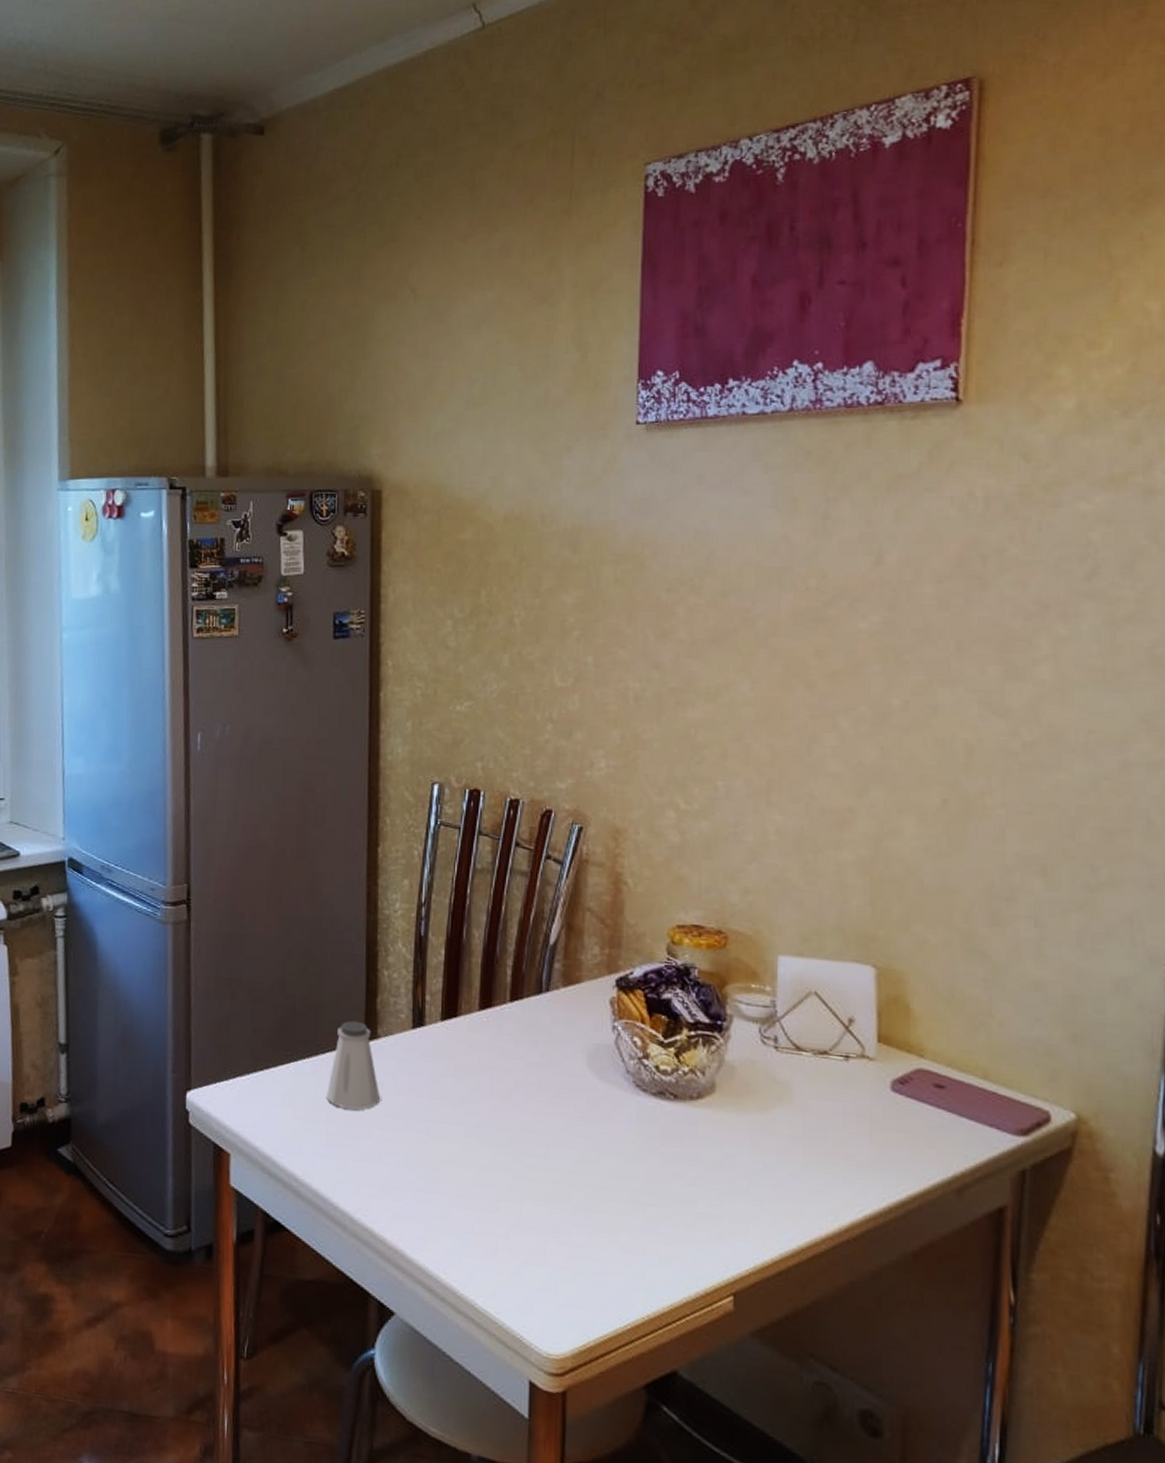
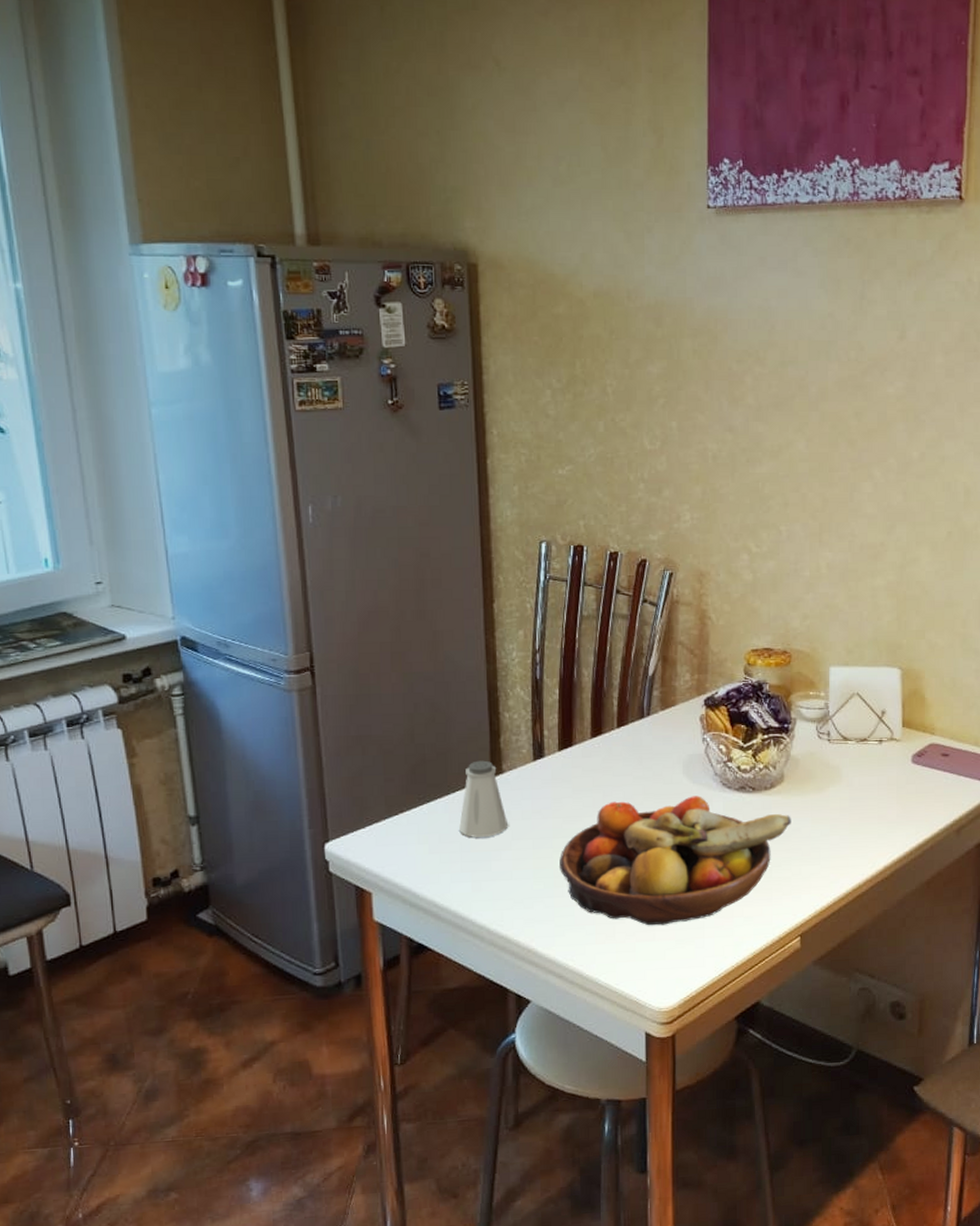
fruit bowl: none [436,1088,724,1250] -> present [559,796,791,926]

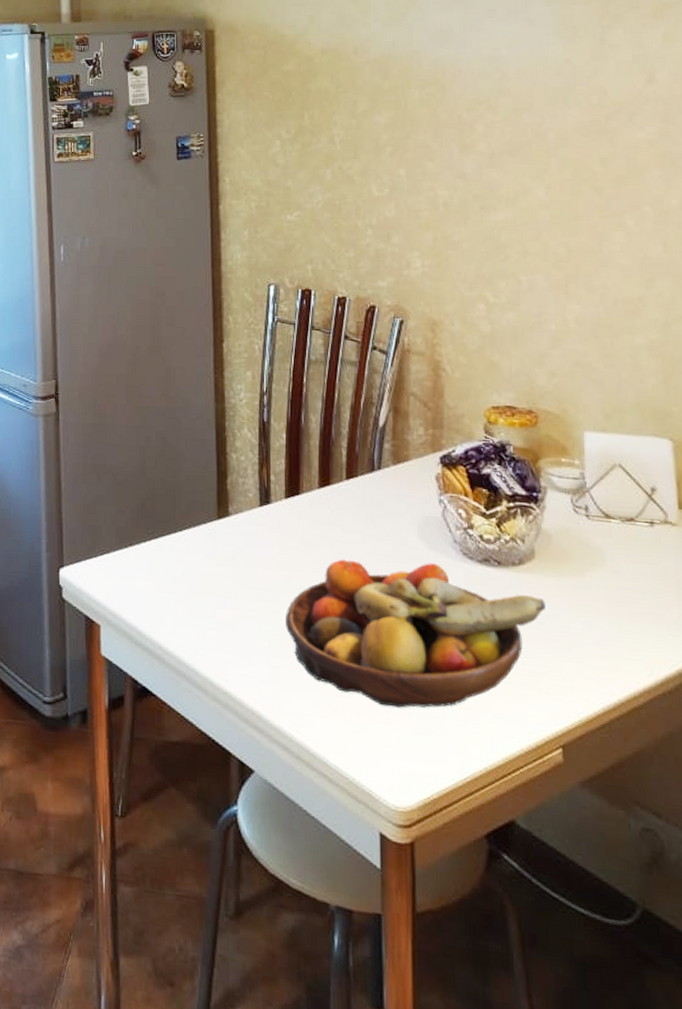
saltshaker: present [459,760,507,838] -> none [185,500,233,582]

